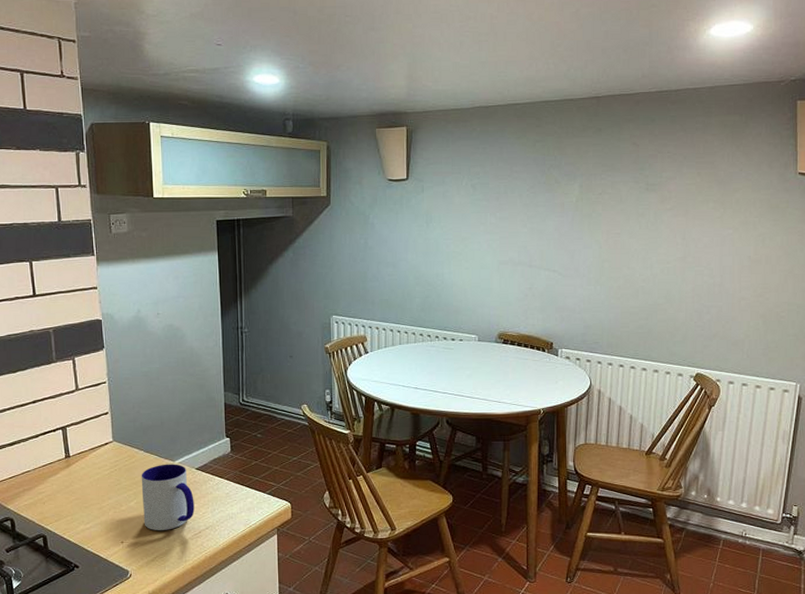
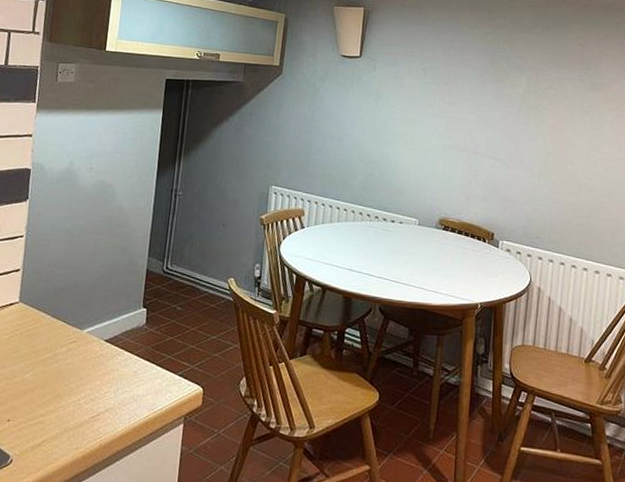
mug: present [141,464,195,530] -> none [37,332,98,410]

